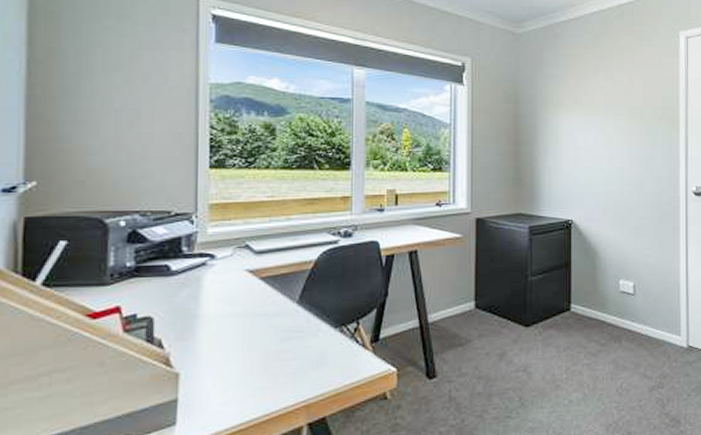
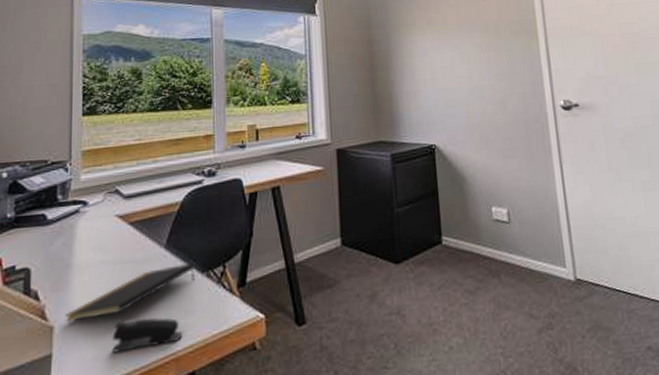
notepad: none [191,318,327,369] -> present [65,262,194,321]
stapler: none [241,367,315,399] -> present [112,317,183,353]

